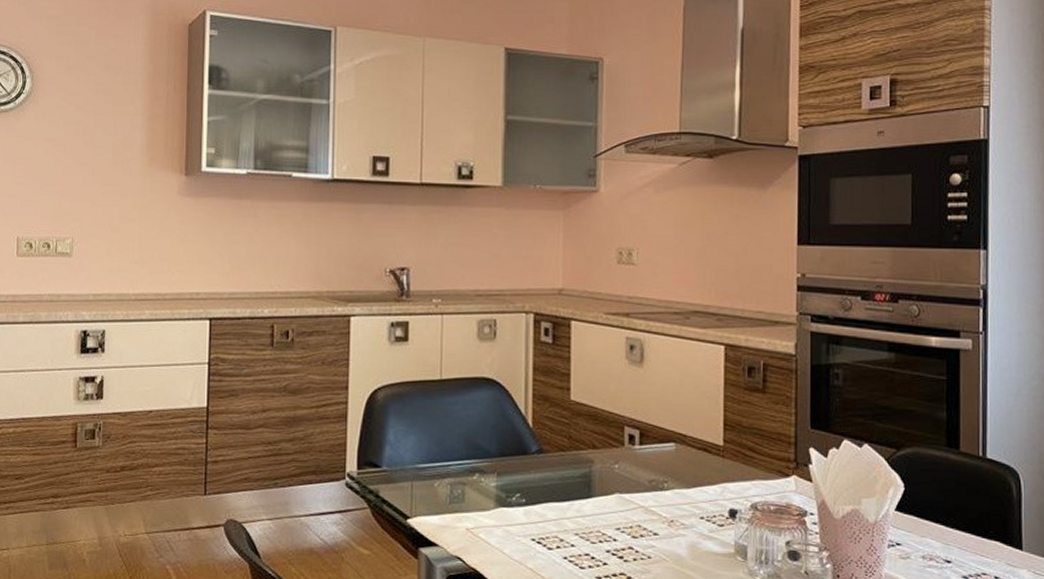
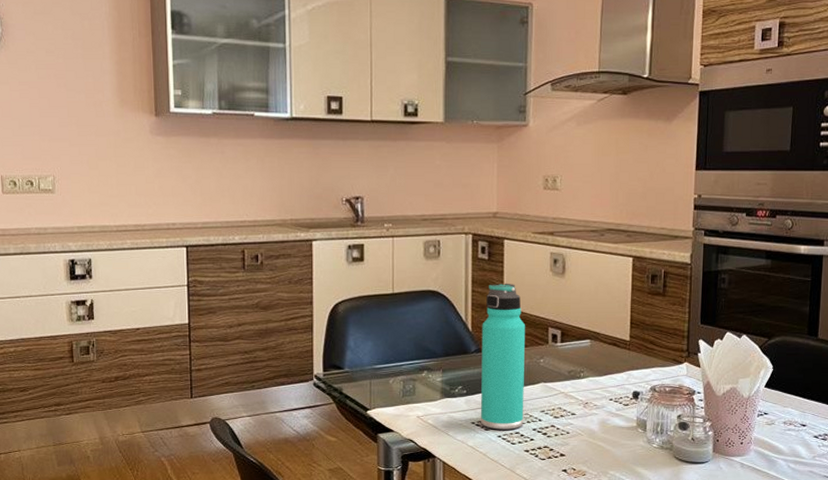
thermos bottle: none [542,371,597,550] -> present [480,283,526,430]

